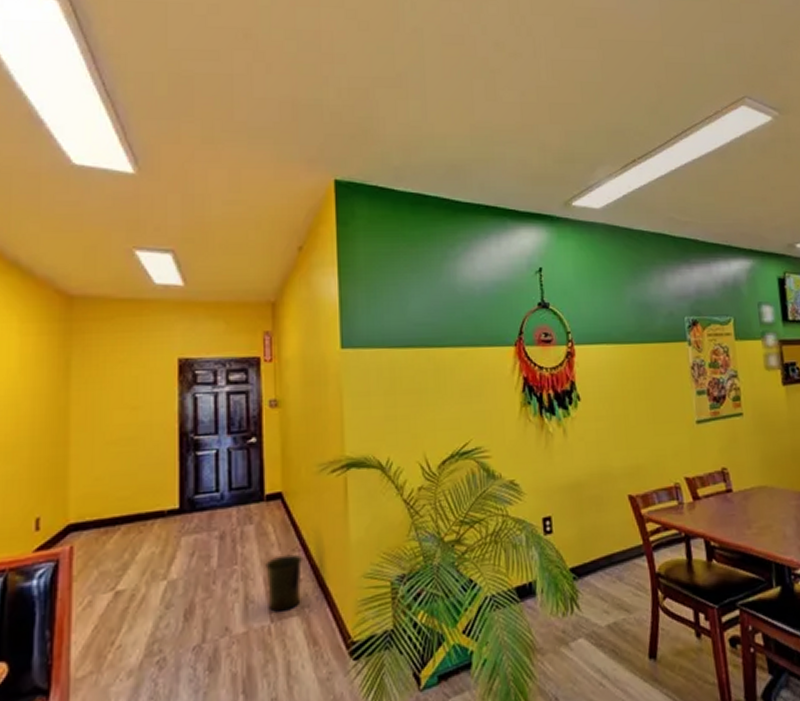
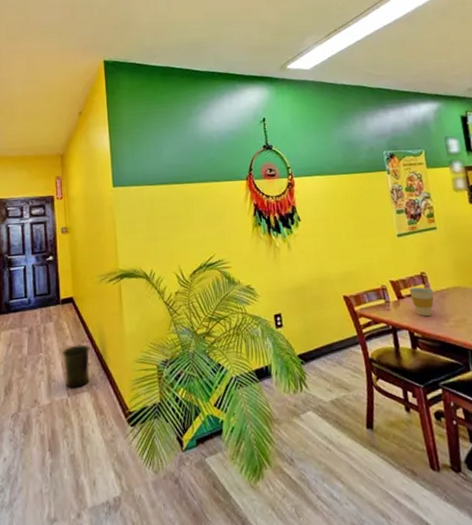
cup: none [707,486,736,523] -> present [409,287,434,317]

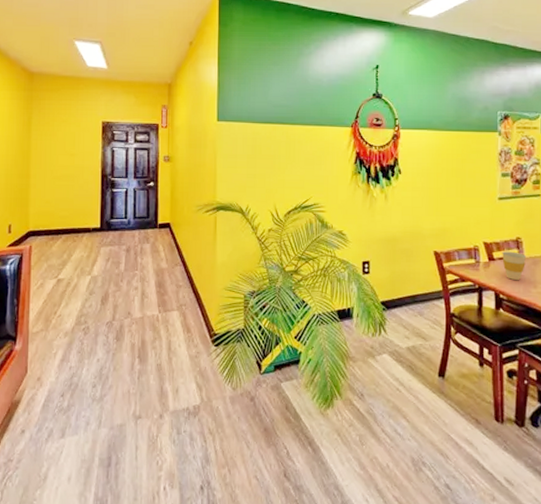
waste bin: present [62,344,90,390] -> none [157,267,182,307]

